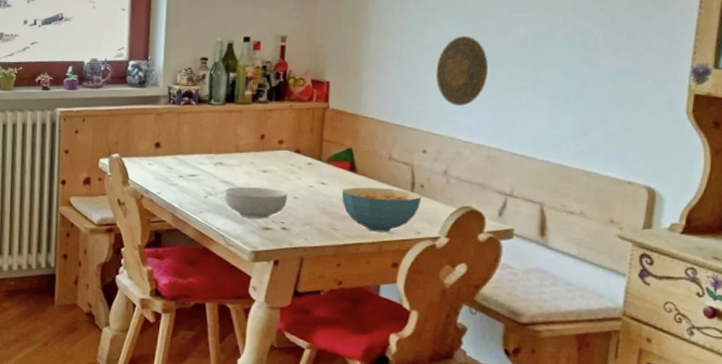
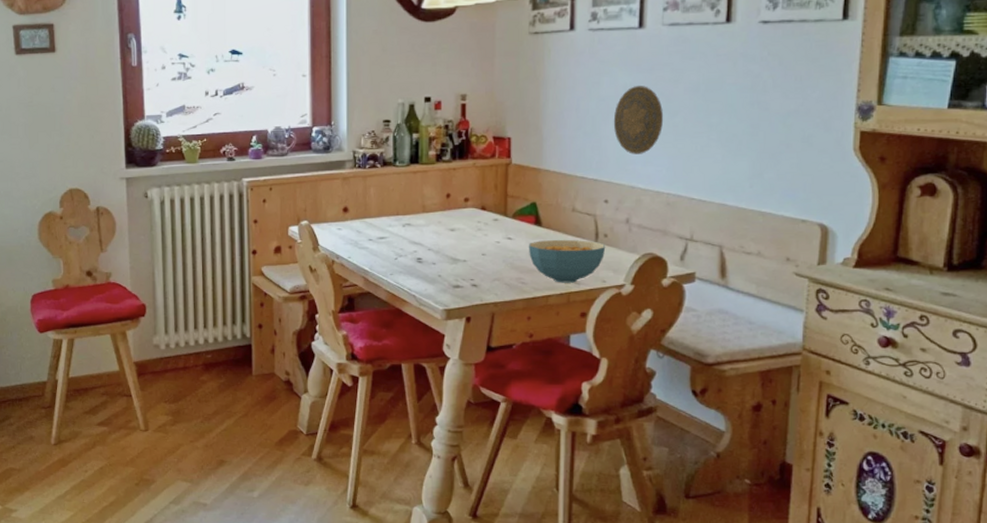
cereal bowl: present [225,187,287,219] -> none [414,246,475,277]

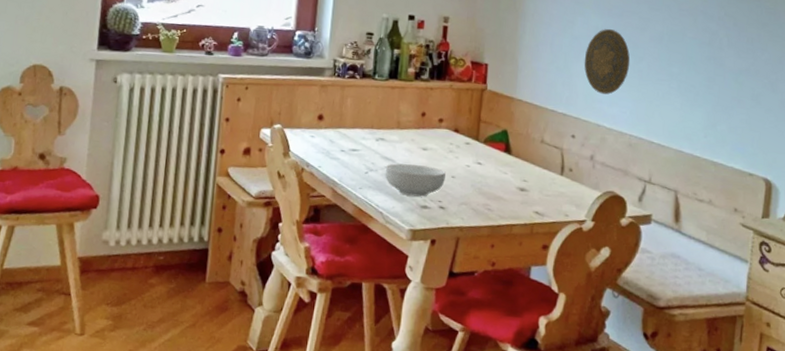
cereal bowl: none [414,246,475,277] -> present [385,163,446,197]
cereal bowl: present [528,239,606,283] -> none [496,168,570,214]

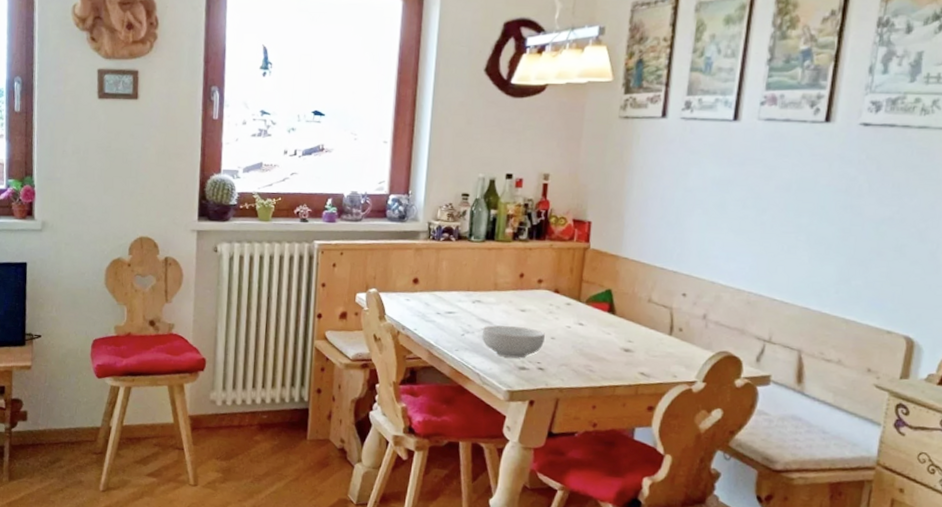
decorative plate: present [584,29,630,95] -> none [698,179,752,250]

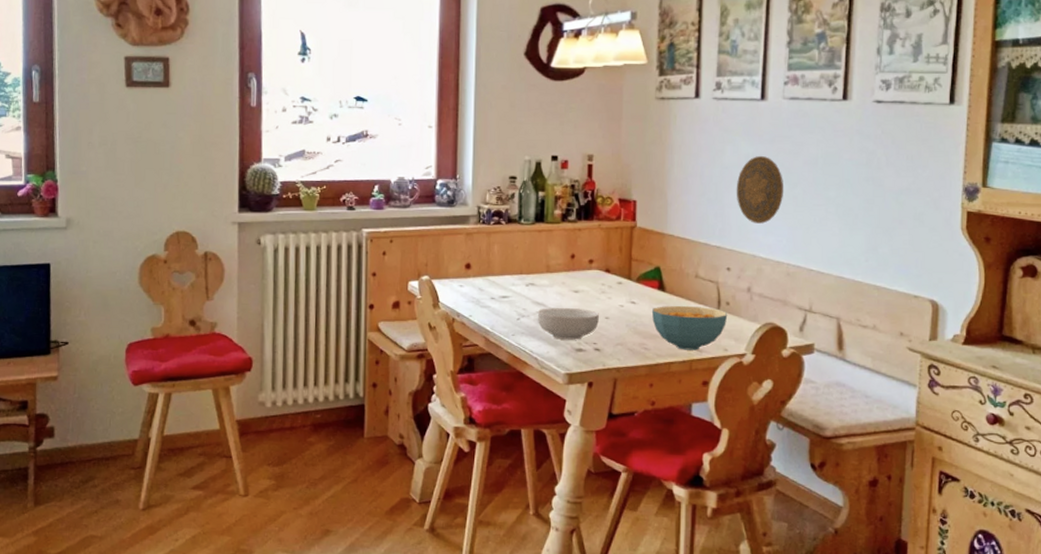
cereal bowl: none [599,329,680,375] -> present [651,305,728,350]
decorative plate: none [698,179,752,250] -> present [736,156,784,224]

